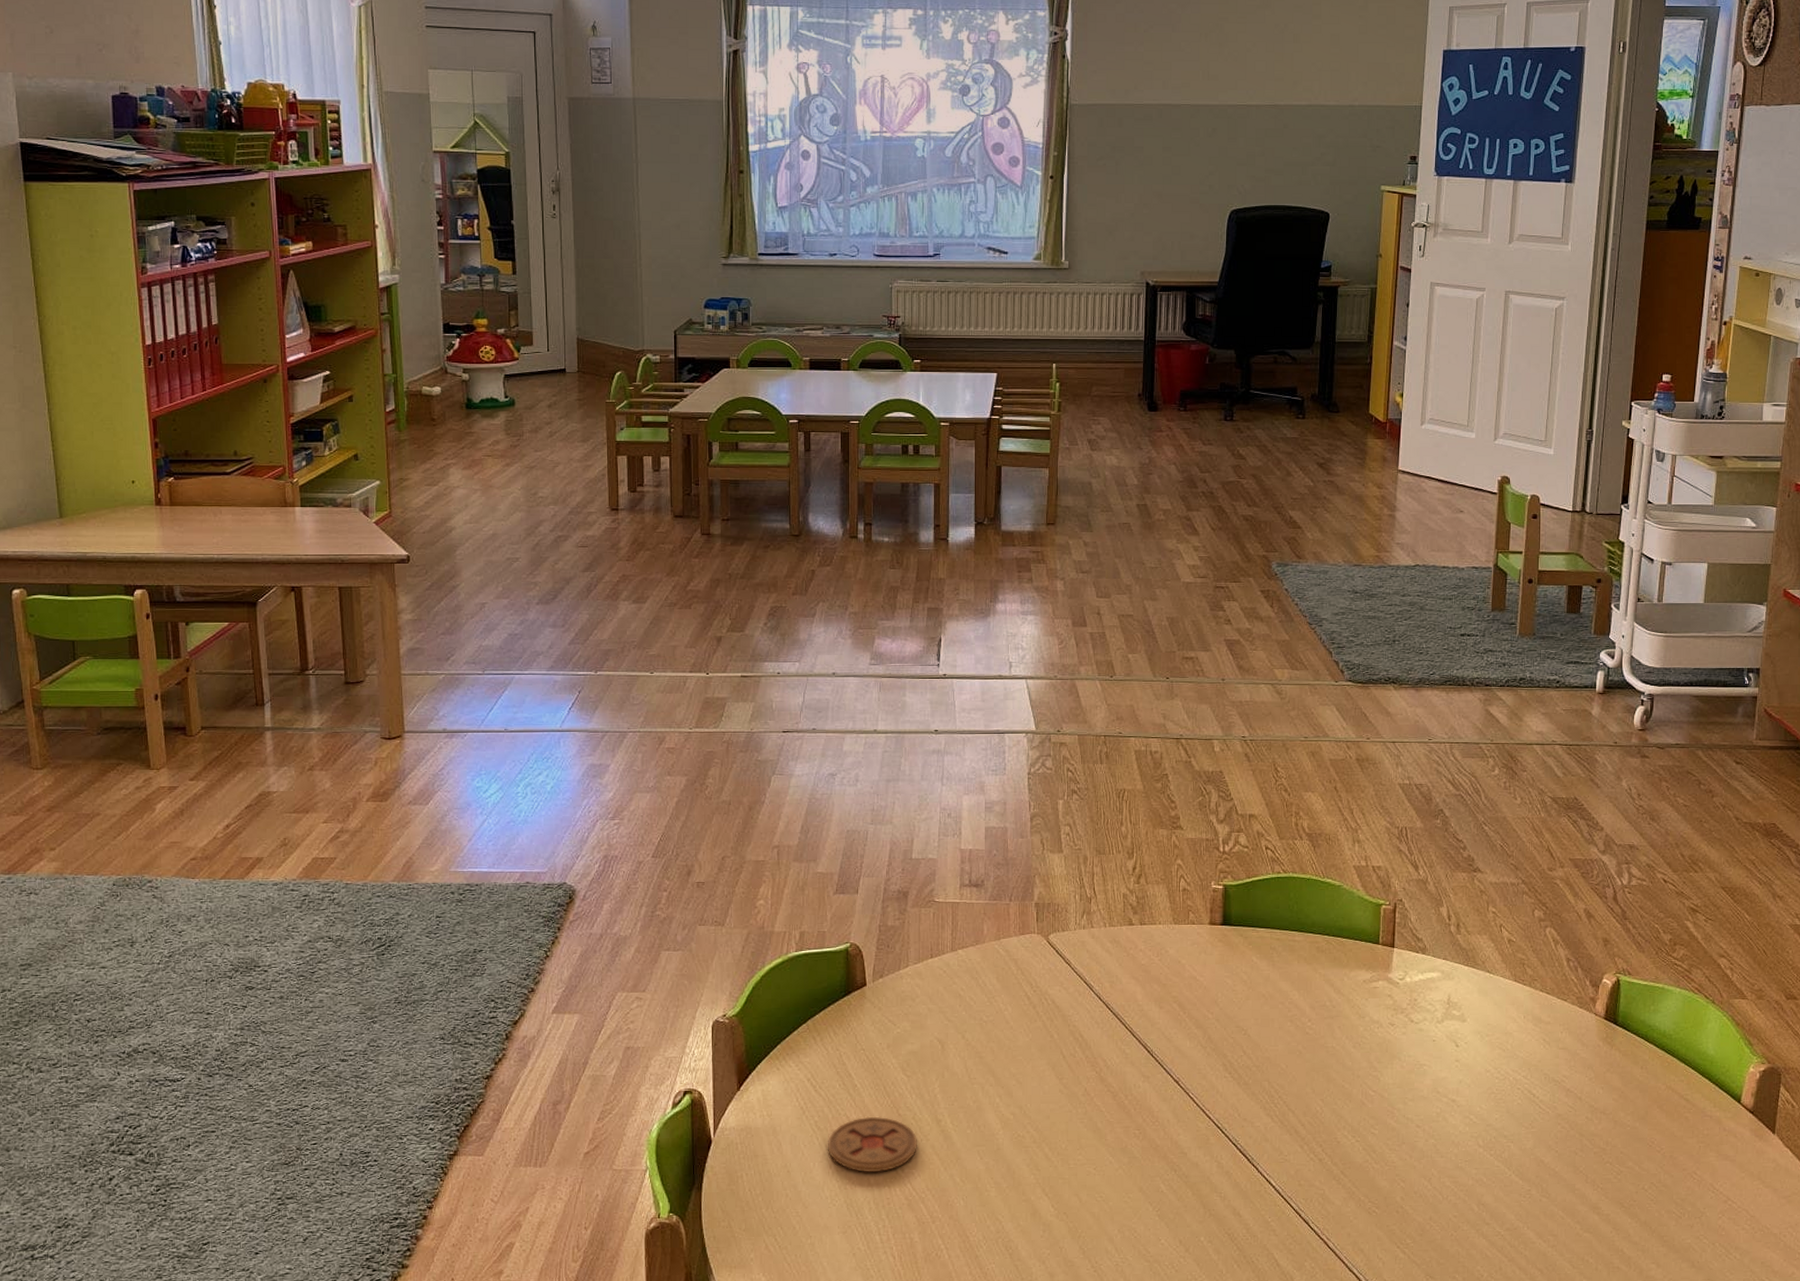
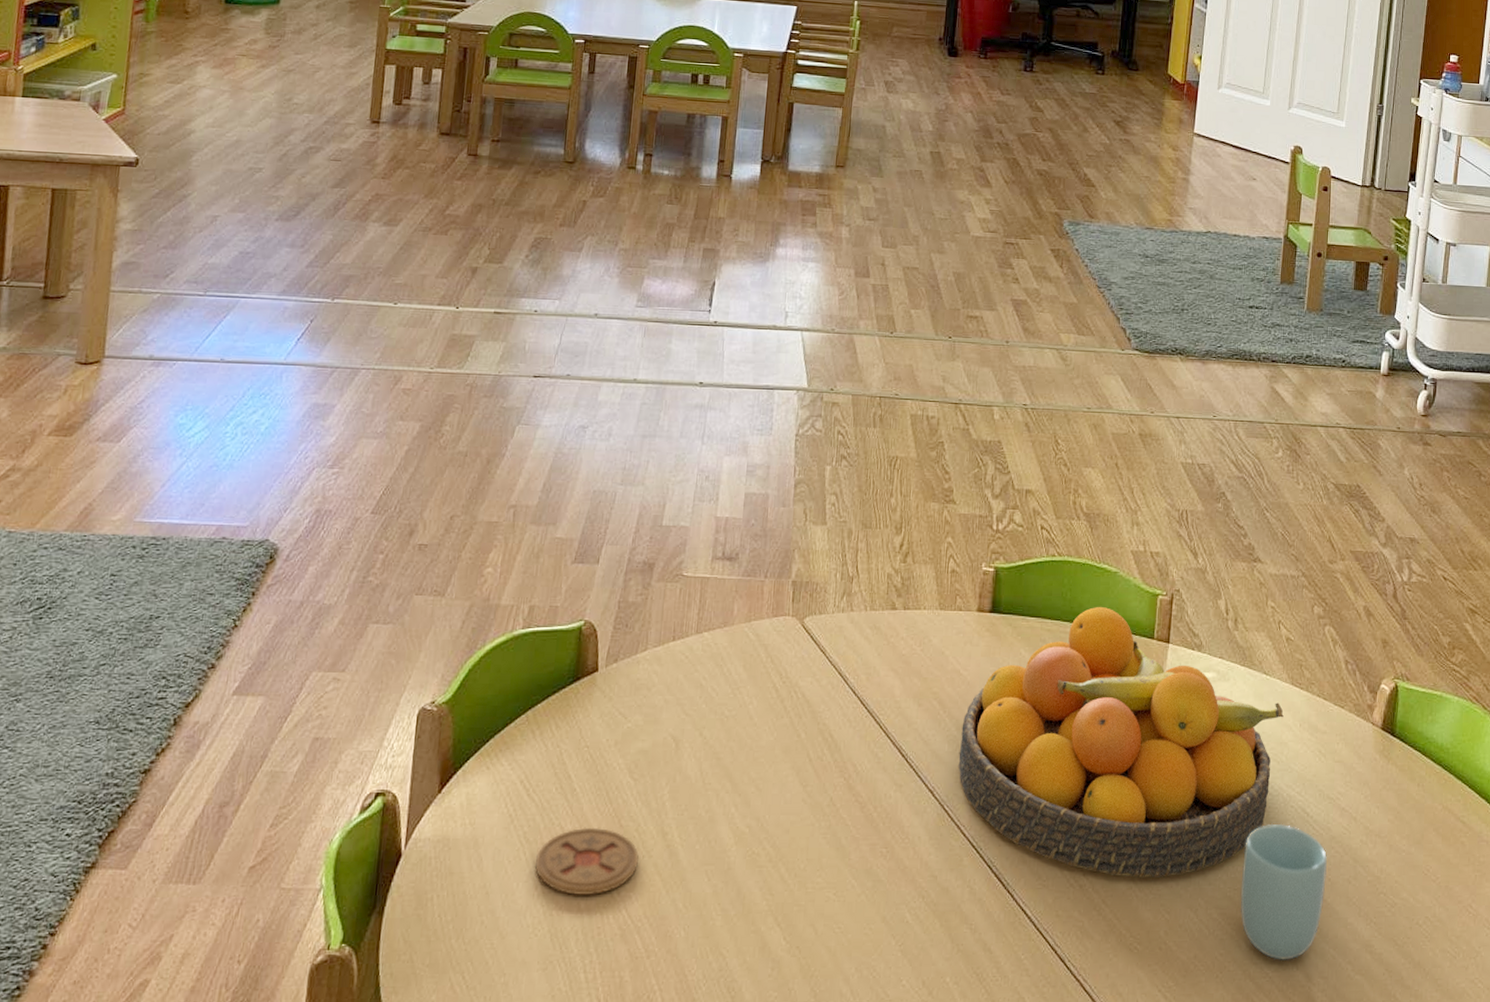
fruit bowl: none [1200,917,1508,1152] -> present [958,607,1284,878]
cup: none [1471,1103,1554,1221] -> present [1240,823,1327,960]

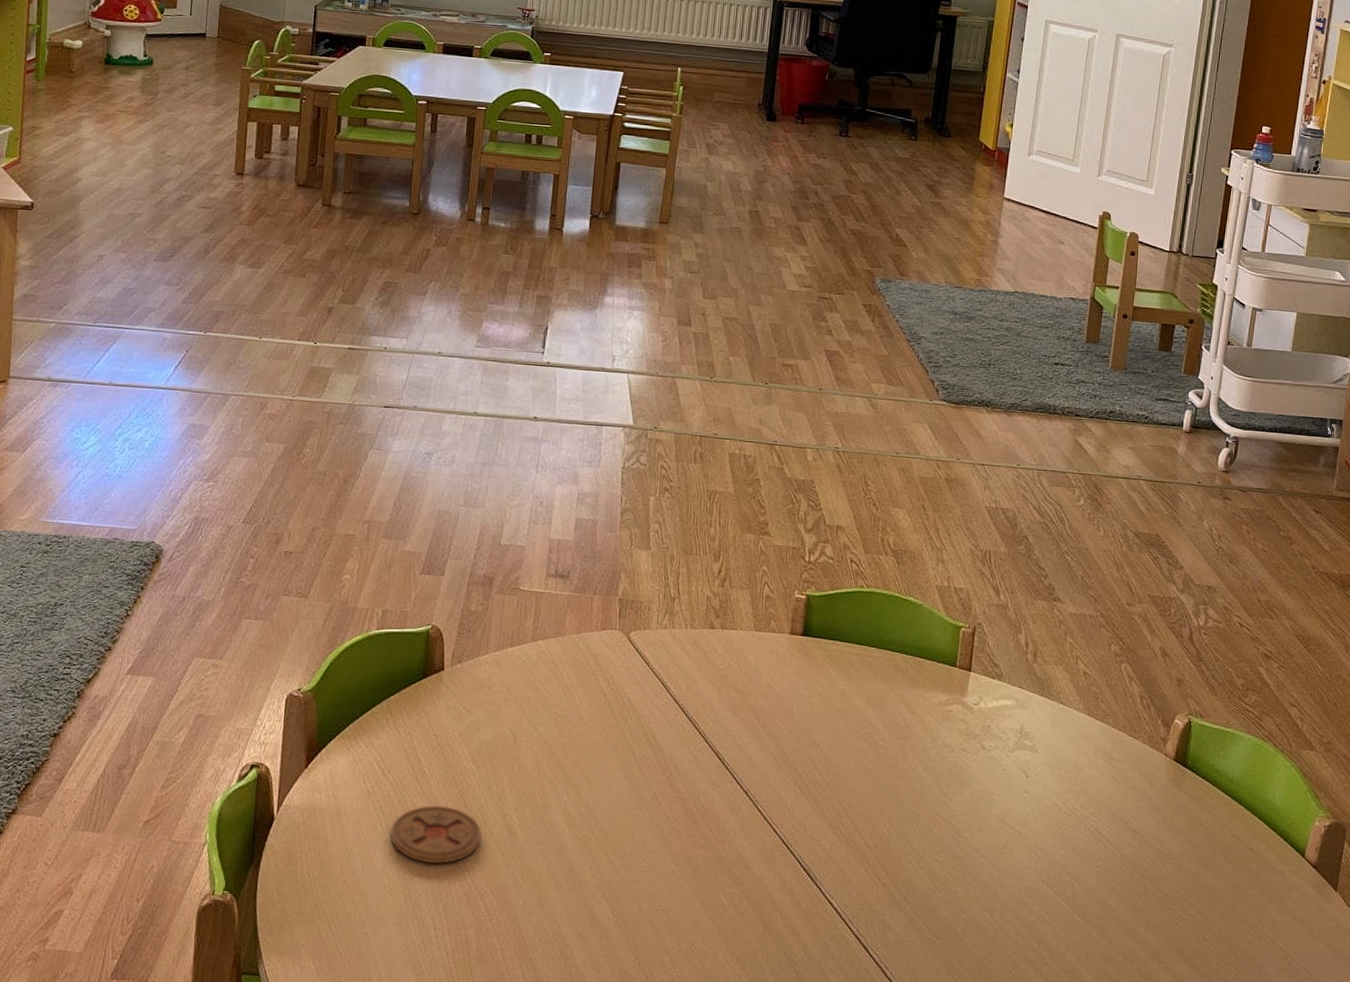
fruit bowl: present [958,607,1284,878] -> none [771,635,1079,882]
cup: present [1240,823,1327,960] -> none [1033,839,1118,963]

